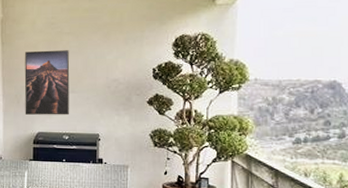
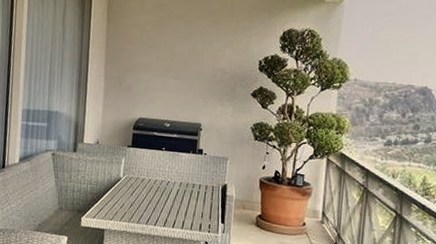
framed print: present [24,50,70,115] -> none [126,31,177,102]

